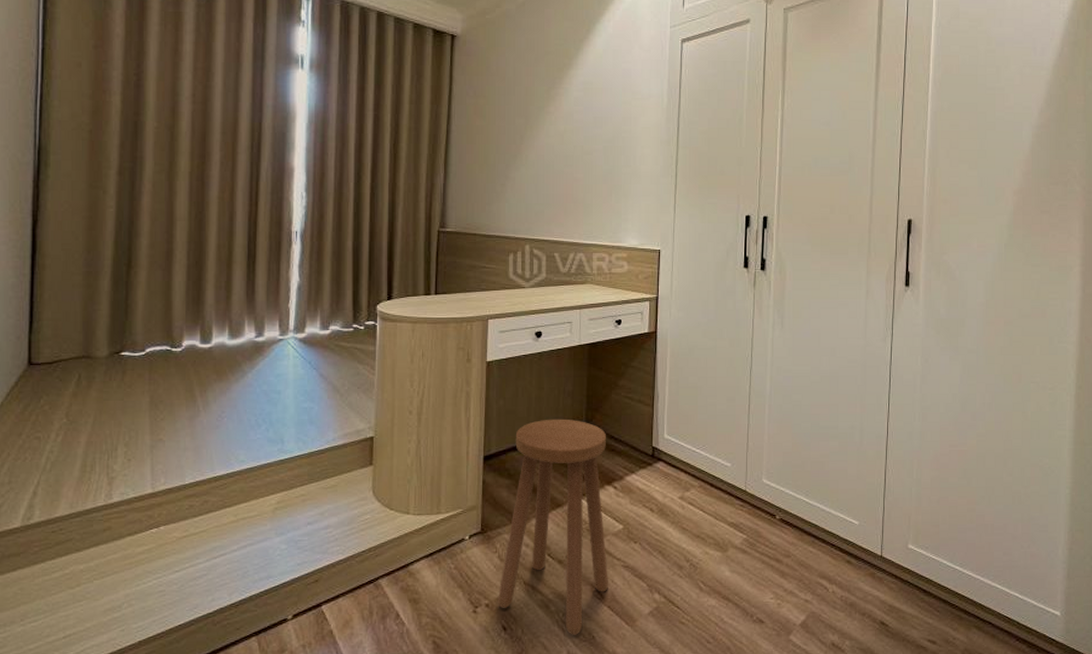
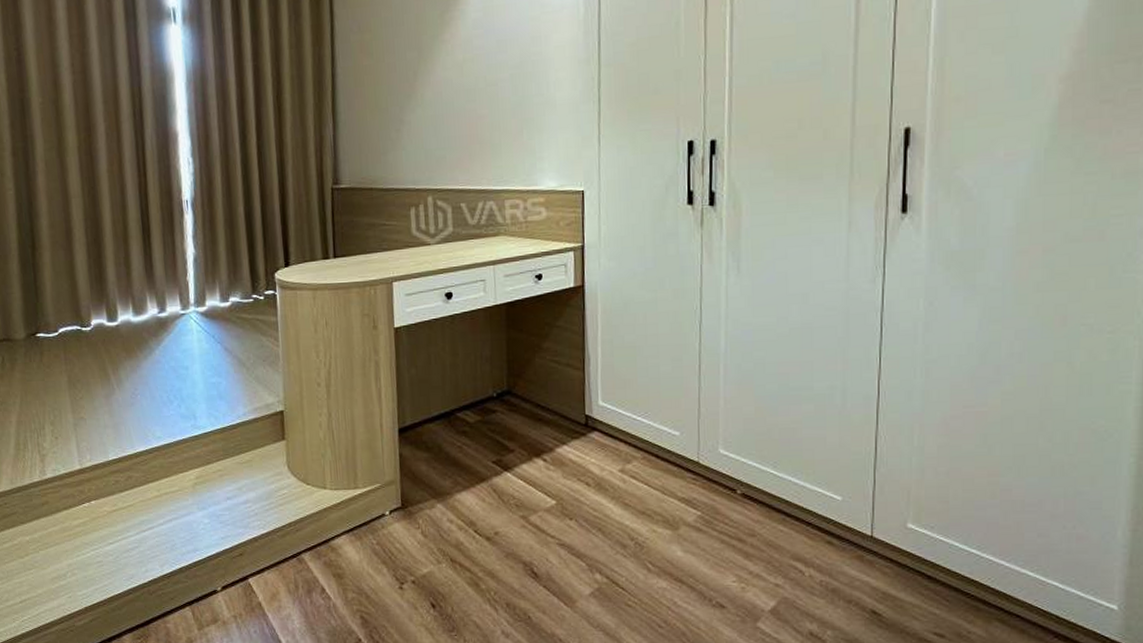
stool: present [497,419,609,635] -> none [423,386,544,615]

